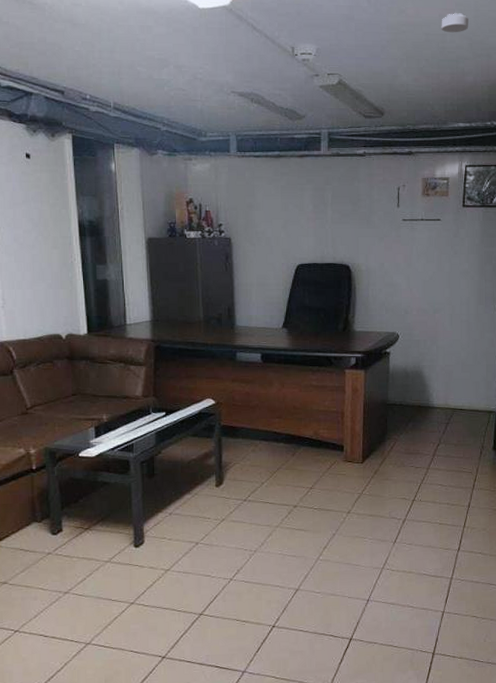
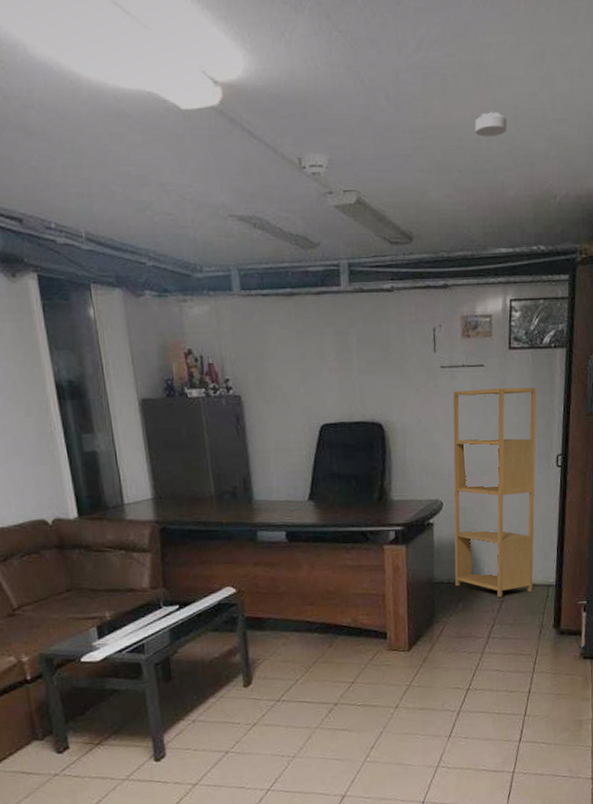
shelving unit: none [406,240,486,420] -> present [453,387,537,597]

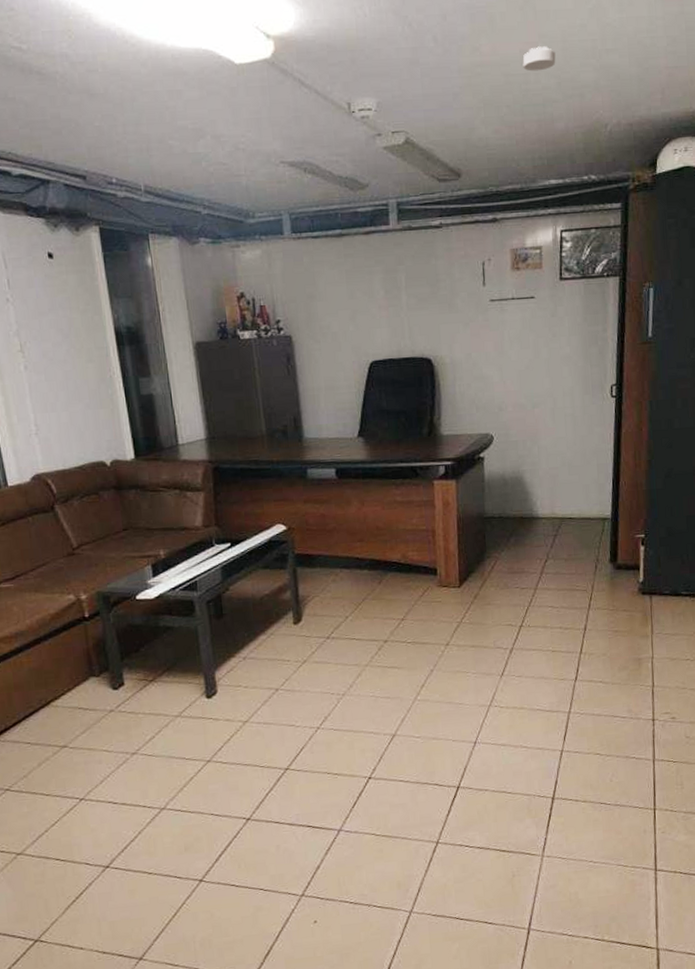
shelving unit: present [453,387,537,597] -> none [503,317,590,531]

